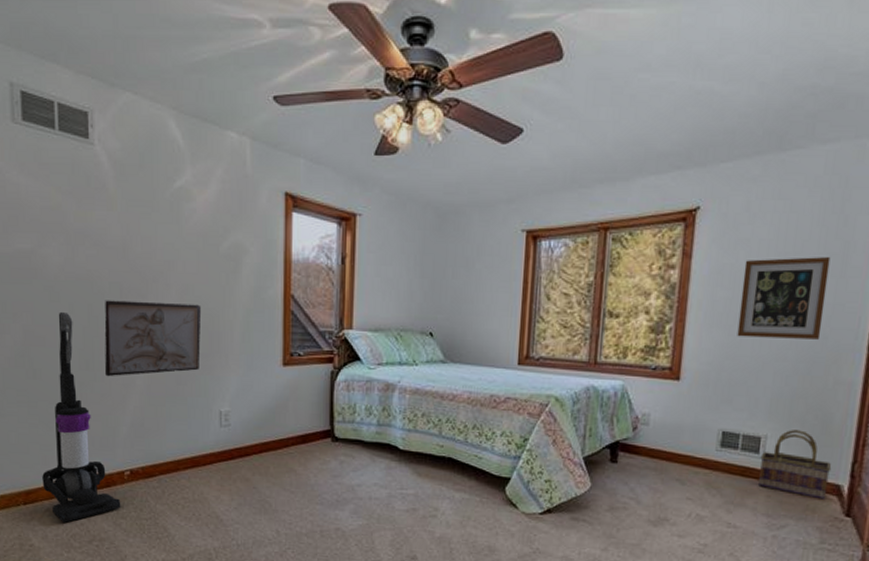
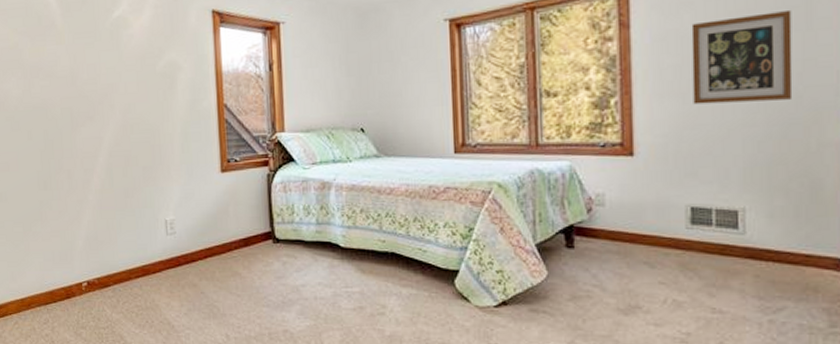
vacuum cleaner: present [42,311,121,523] -> none [10,138,81,334]
relief panel: present [104,300,202,377] -> none [58,121,145,195]
basket: present [758,430,832,500] -> none [740,200,831,276]

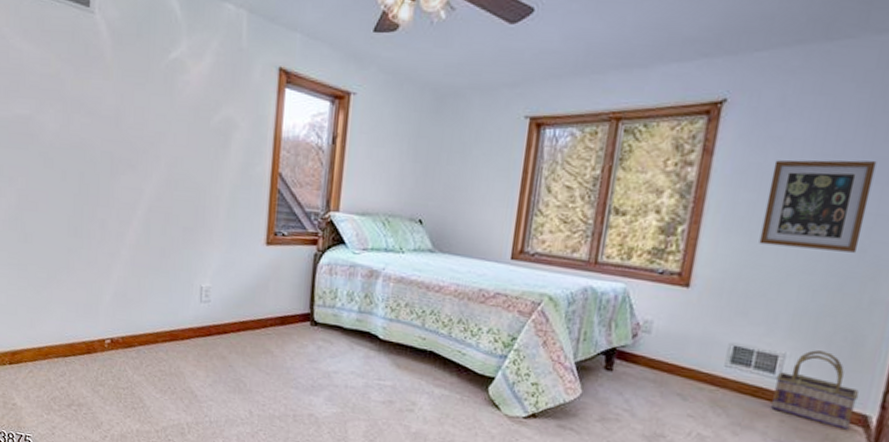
basket: none [740,200,831,276] -> present [771,350,860,430]

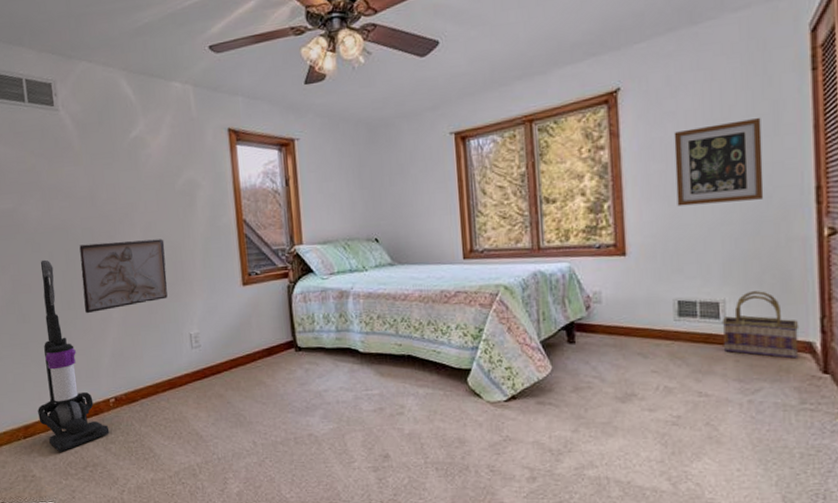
vacuum cleaner: none [28,178,100,385] -> present [38,259,110,452]
relief panel: none [91,169,189,246] -> present [79,239,168,314]

